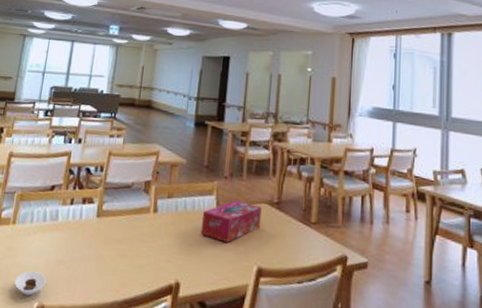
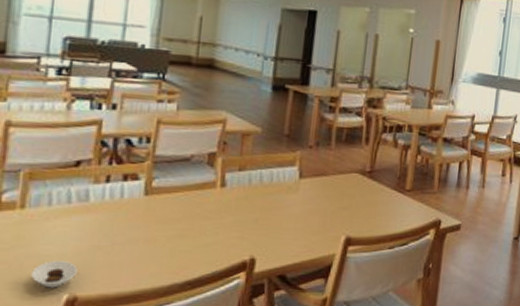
tissue box: present [200,200,262,243] -> none [280,170,352,214]

